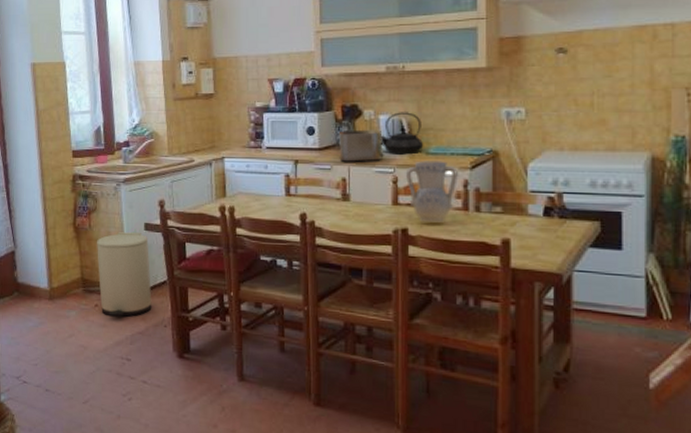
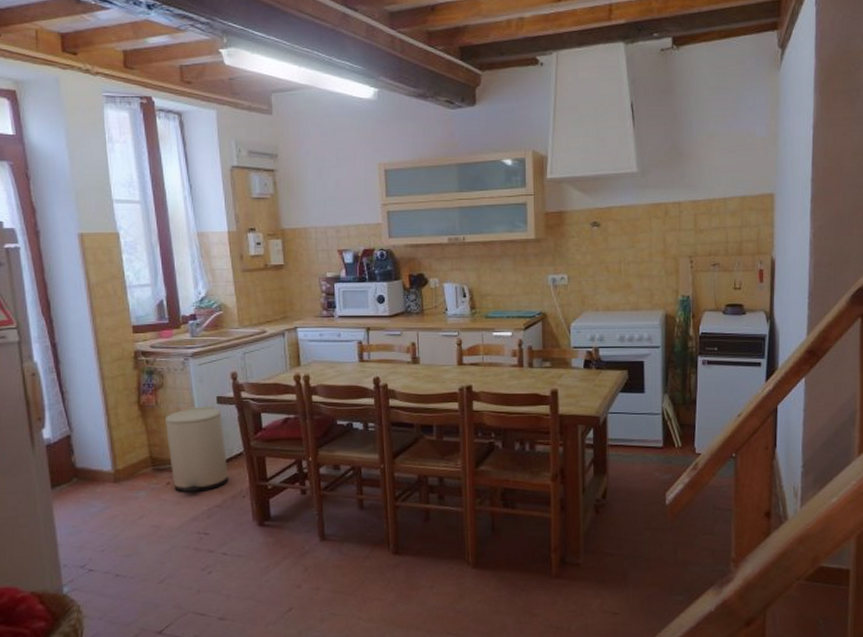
toaster: present [338,129,384,163] -> none [407,297,449,329]
teapot: present [380,112,424,155] -> none [445,280,484,319]
vase: present [406,161,459,224] -> none [469,323,514,380]

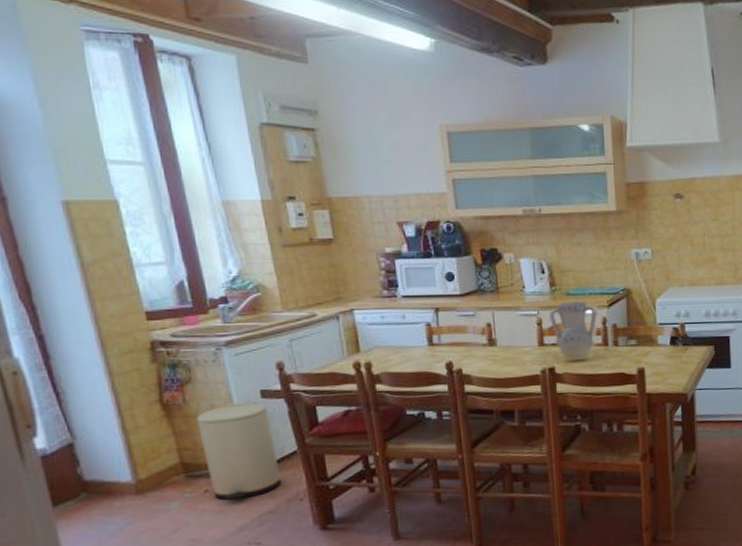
vase: none [469,323,514,380] -> present [550,301,598,361]

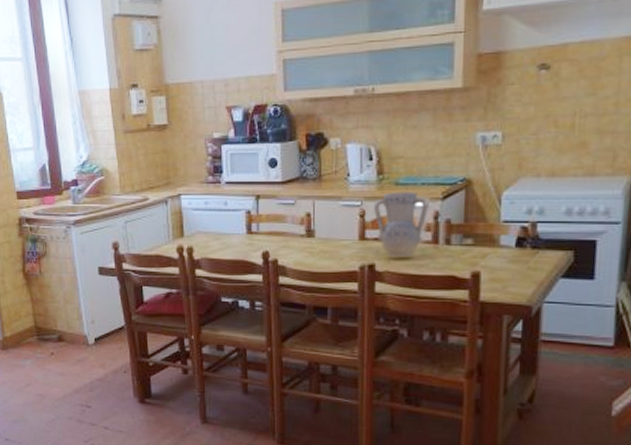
pedal bin: present [197,400,282,501] -> none [49,276,110,365]

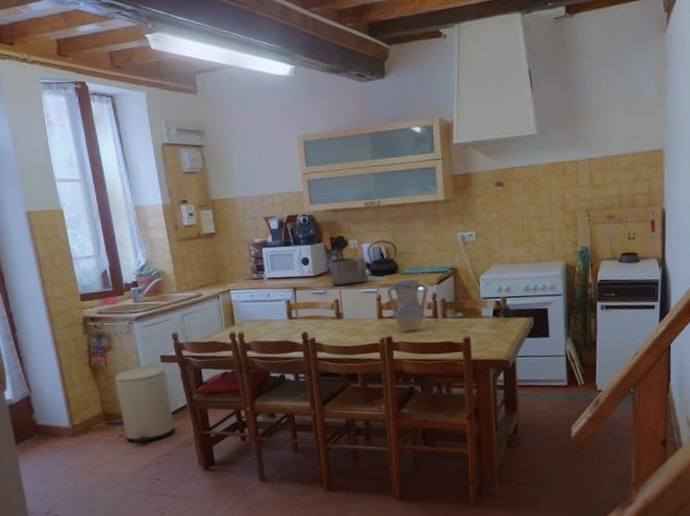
pedal bin: none [49,276,110,365] -> present [115,364,175,444]
toaster: none [302,160,351,197] -> present [329,256,368,287]
teapot: none [347,139,394,186] -> present [364,240,400,276]

